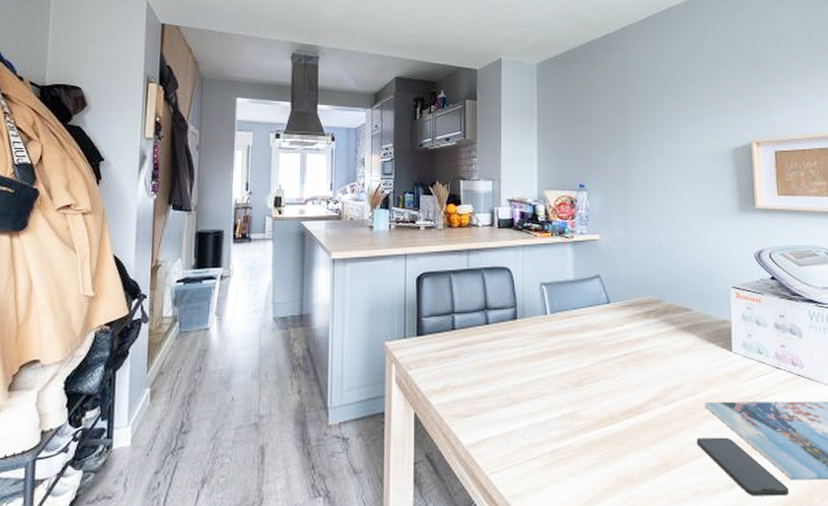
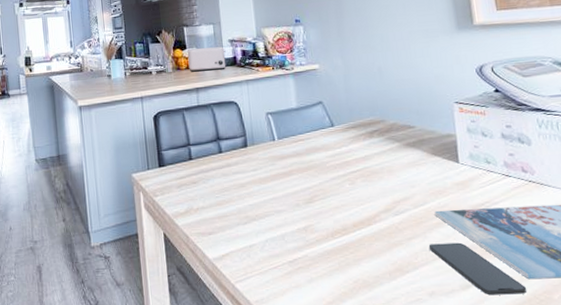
toaster: none [461,205,504,232] -> present [187,46,226,72]

